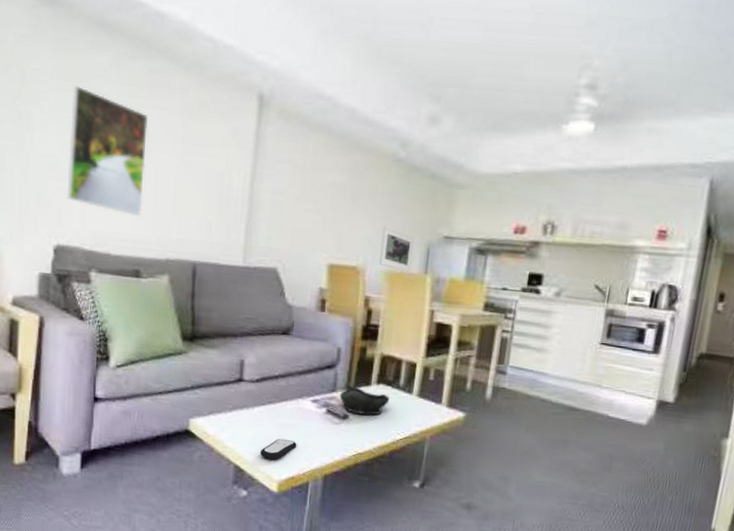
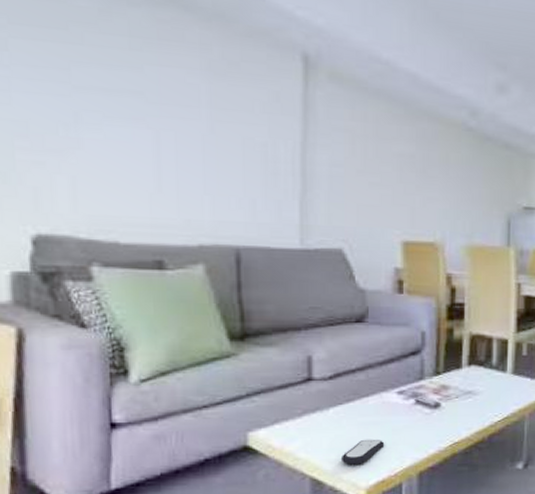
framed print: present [67,85,149,216] -> none [45,32,161,196]
bowl: present [339,386,390,415] -> none [428,371,484,400]
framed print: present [379,226,415,272] -> none [459,198,493,245]

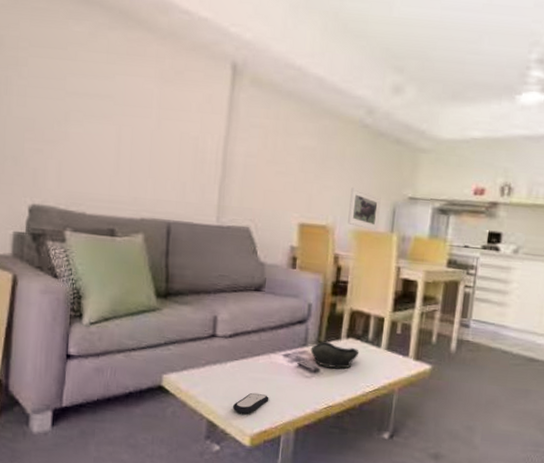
bowl: none [428,371,484,400] -> present [310,341,360,369]
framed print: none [459,198,493,245] -> present [348,187,381,231]

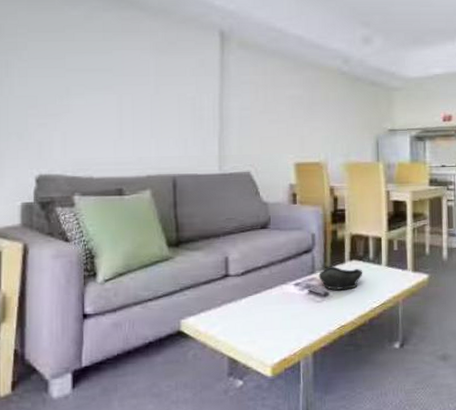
remote control: present [232,392,269,414] -> none [251,324,285,346]
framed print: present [348,187,381,231] -> none [338,126,365,162]

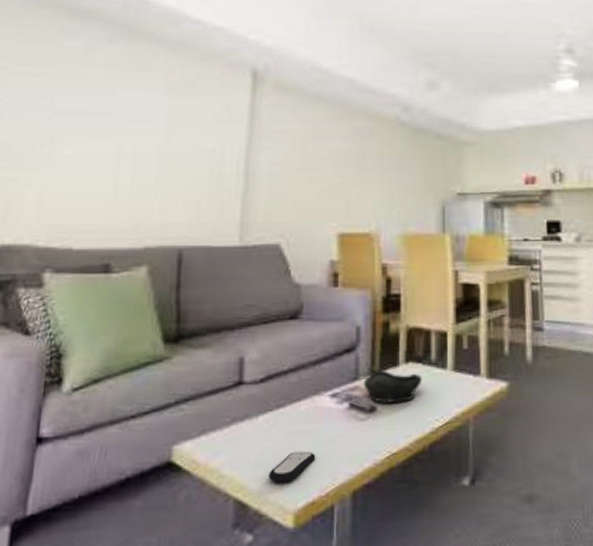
remote control: none [251,324,285,346] -> present [268,451,316,483]

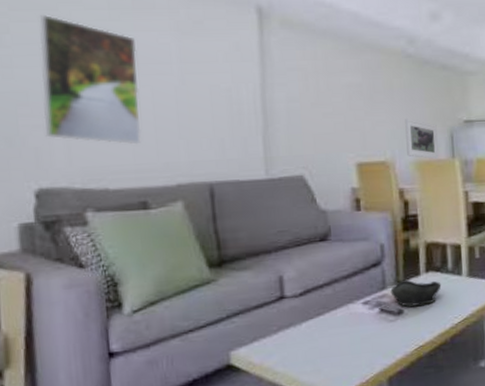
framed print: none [19,69,127,203] -> present [40,14,141,145]
remote control: present [268,451,316,483] -> none [315,349,355,375]
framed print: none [394,188,428,233] -> present [405,119,439,159]

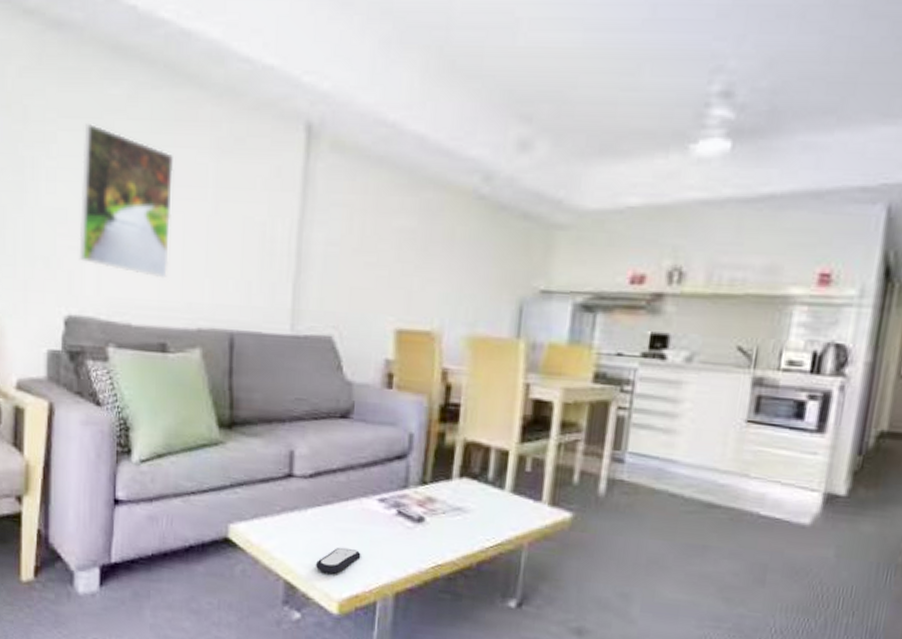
remote control: none [315,349,355,375] -> present [315,547,361,574]
bowl: present [390,279,442,307] -> none [412,481,476,517]
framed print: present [405,119,439,159] -> none [459,280,503,336]

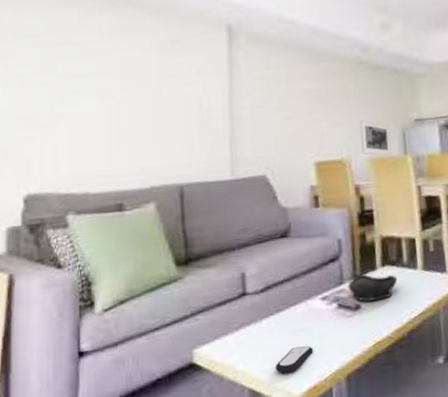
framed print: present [79,122,174,278] -> none [37,40,122,152]
bowl: none [412,481,476,517] -> present [348,274,398,302]
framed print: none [459,280,503,336] -> present [359,119,392,156]

